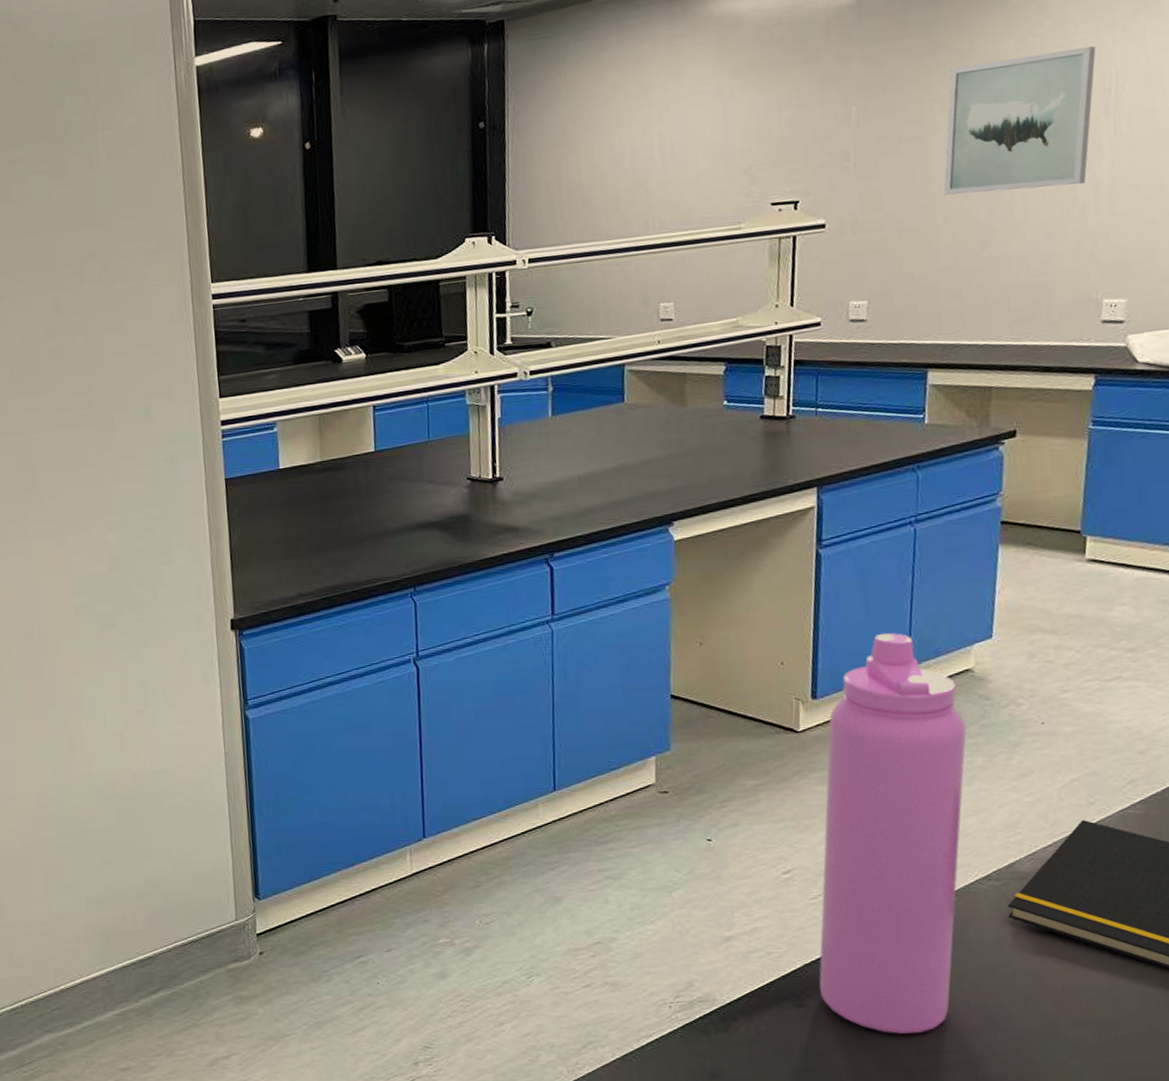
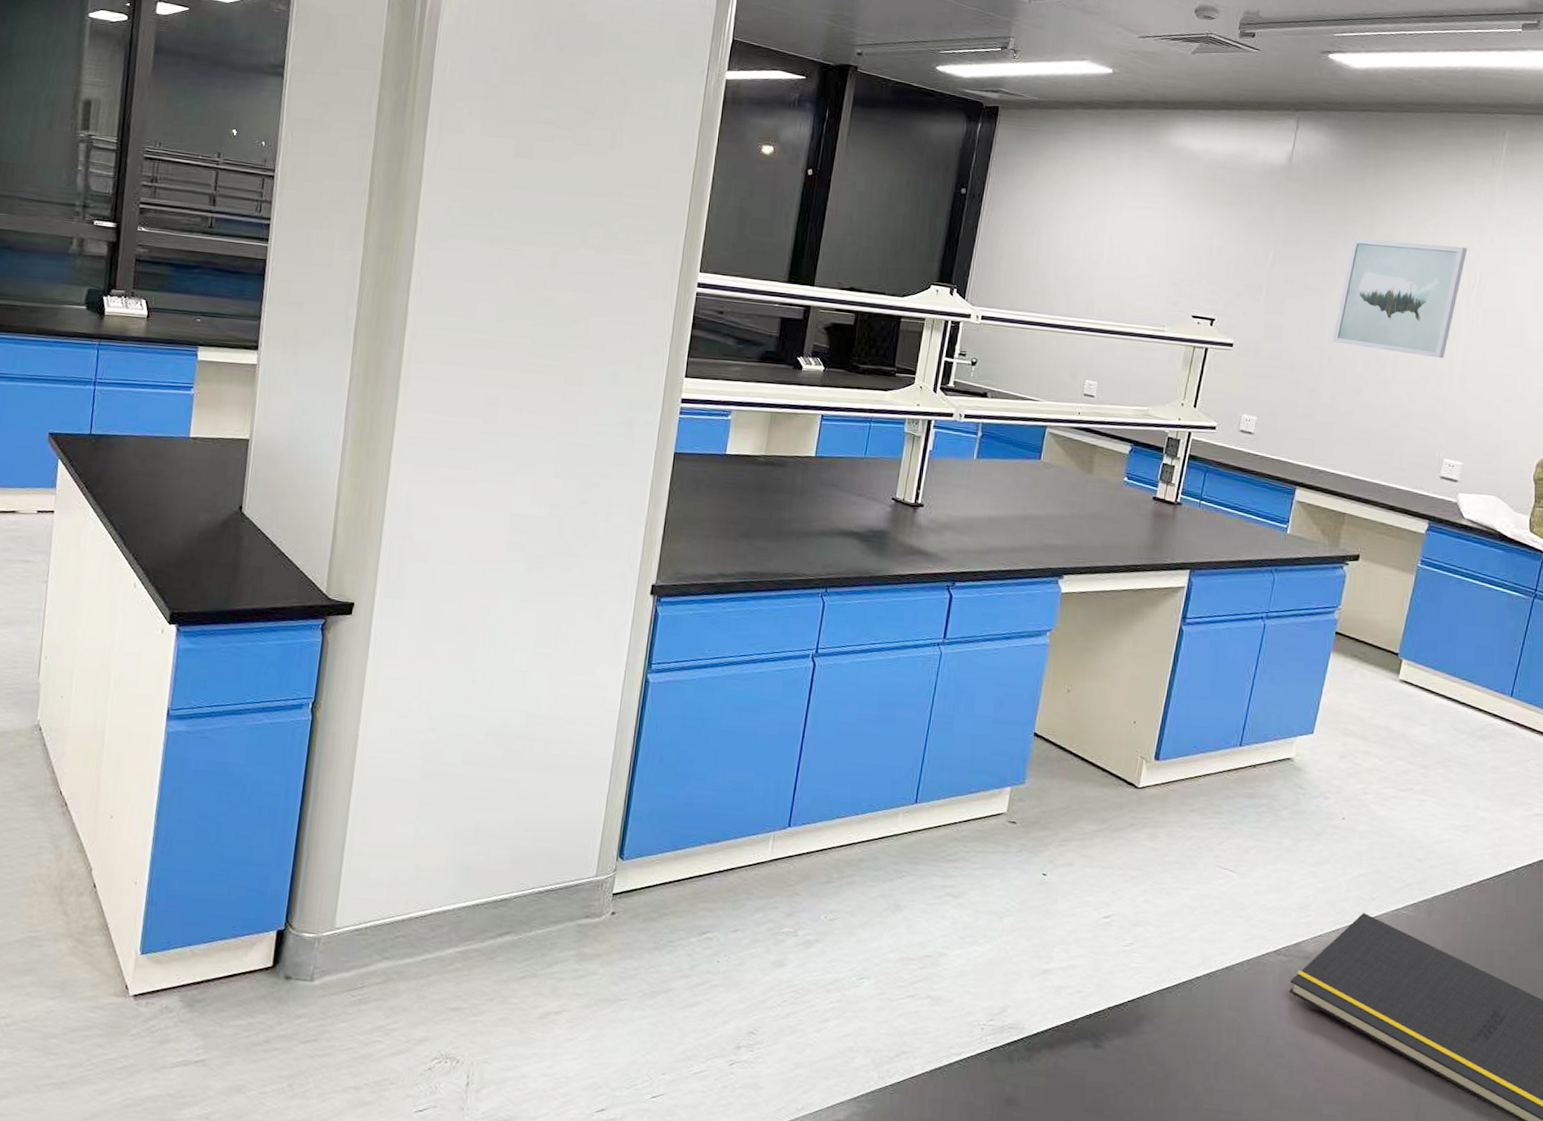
water bottle: present [819,632,966,1034] -> none [1117,711,1280,1089]

